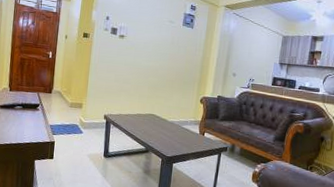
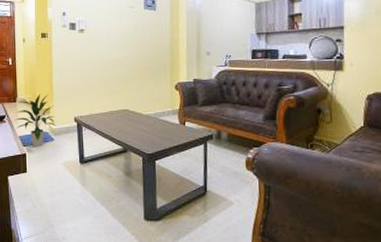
indoor plant: none [47,88,86,137] -> present [14,93,55,147]

